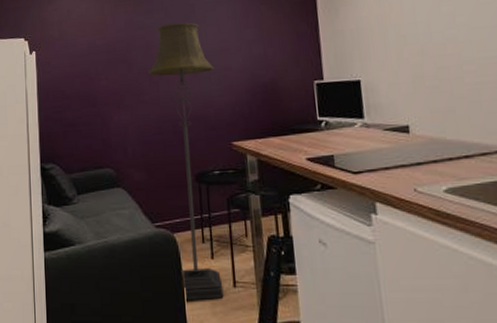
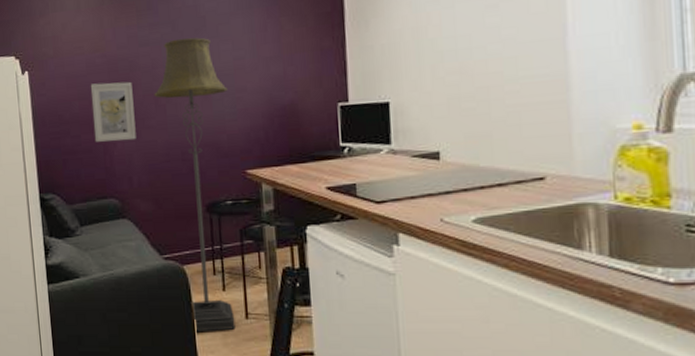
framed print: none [91,61,131,115] -> present [90,81,136,142]

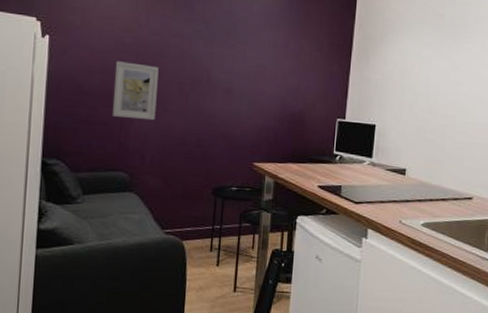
floor lamp: present [154,37,236,332] -> none [179,37,248,302]

